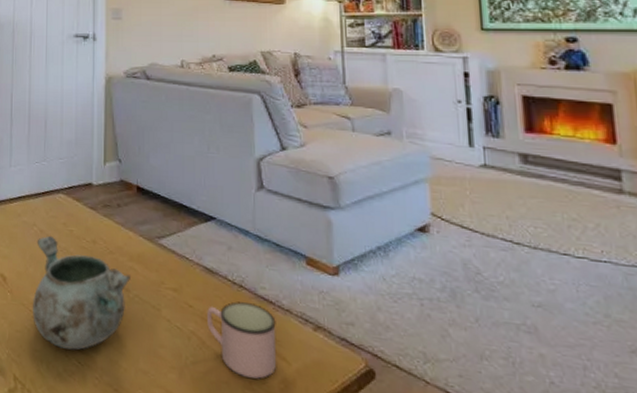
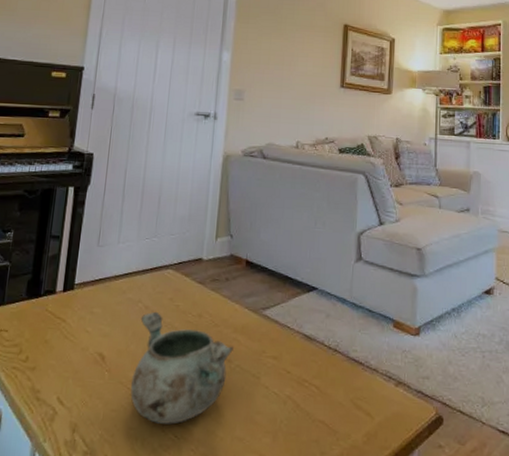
mug: present [207,301,277,379] -> none [303,365,364,436]

